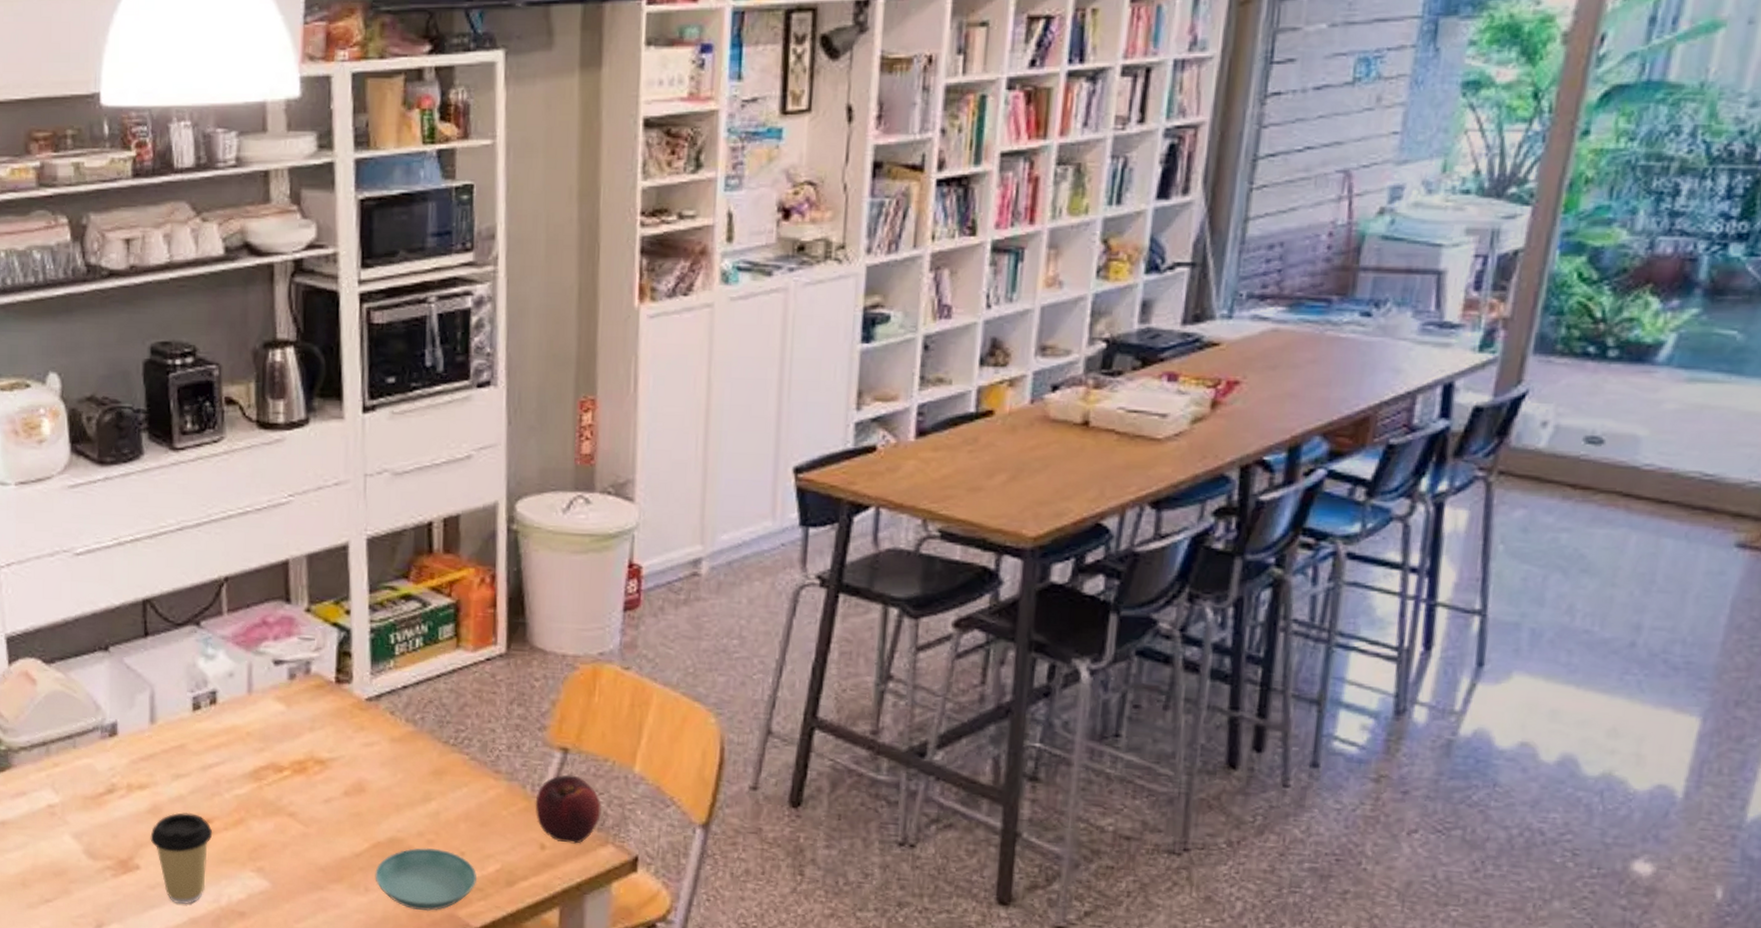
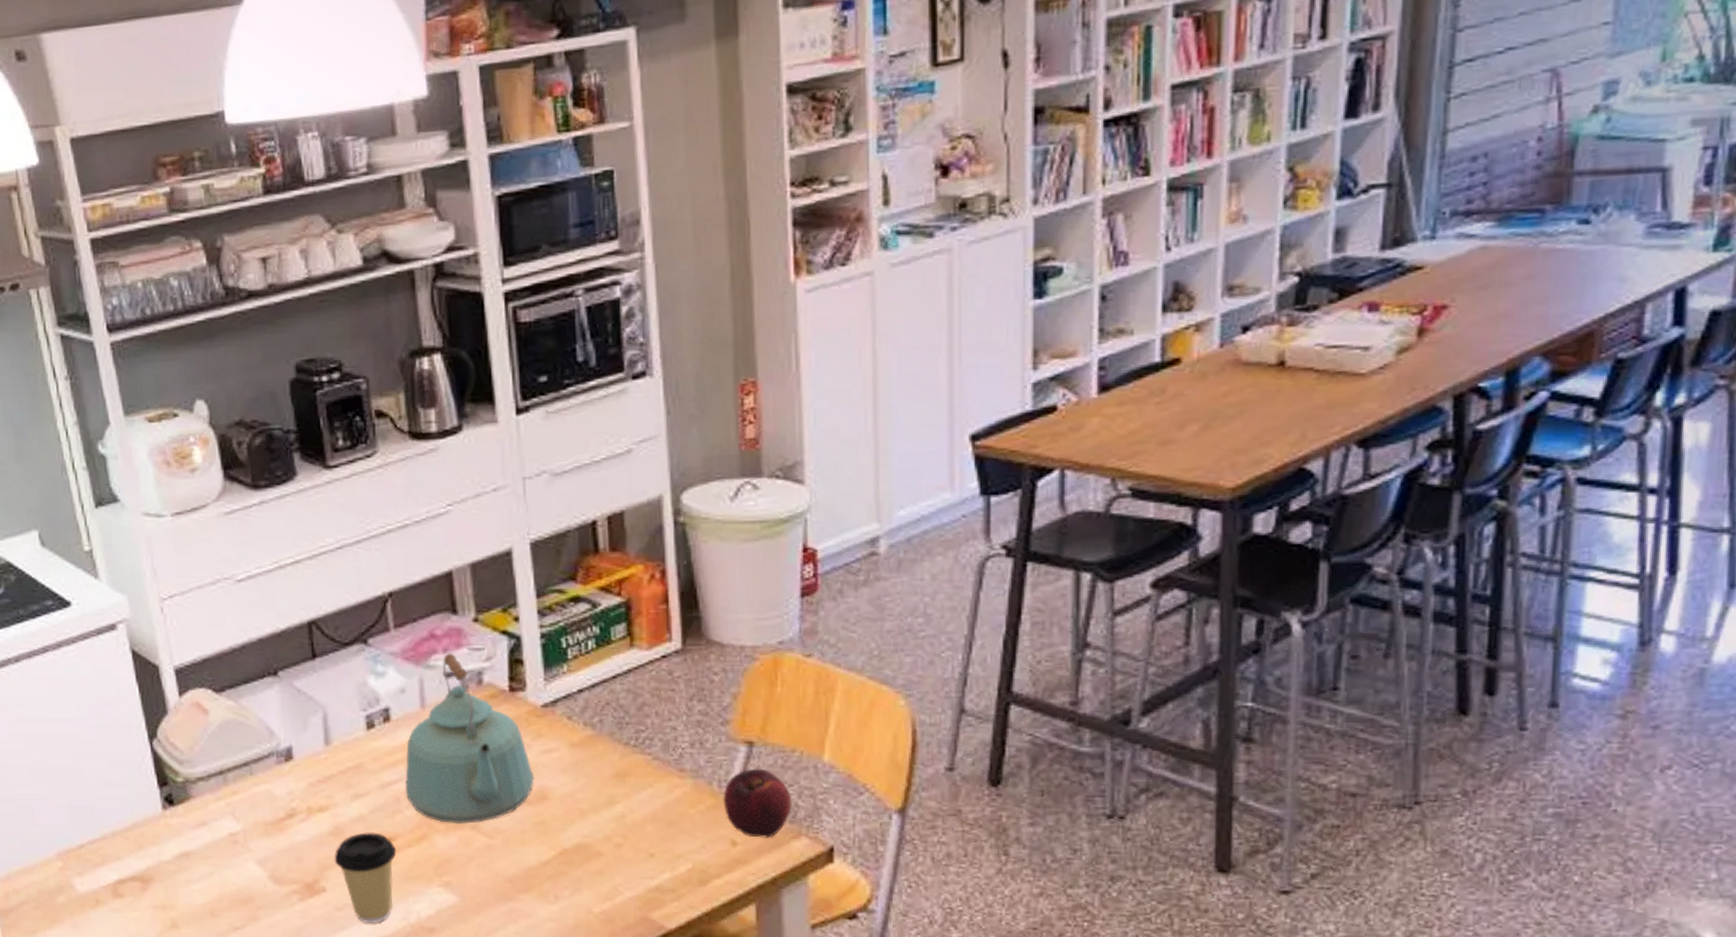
kettle: none [225,641,354,811] -> present [404,653,535,825]
saucer: present [375,847,477,912] -> none [564,851,668,916]

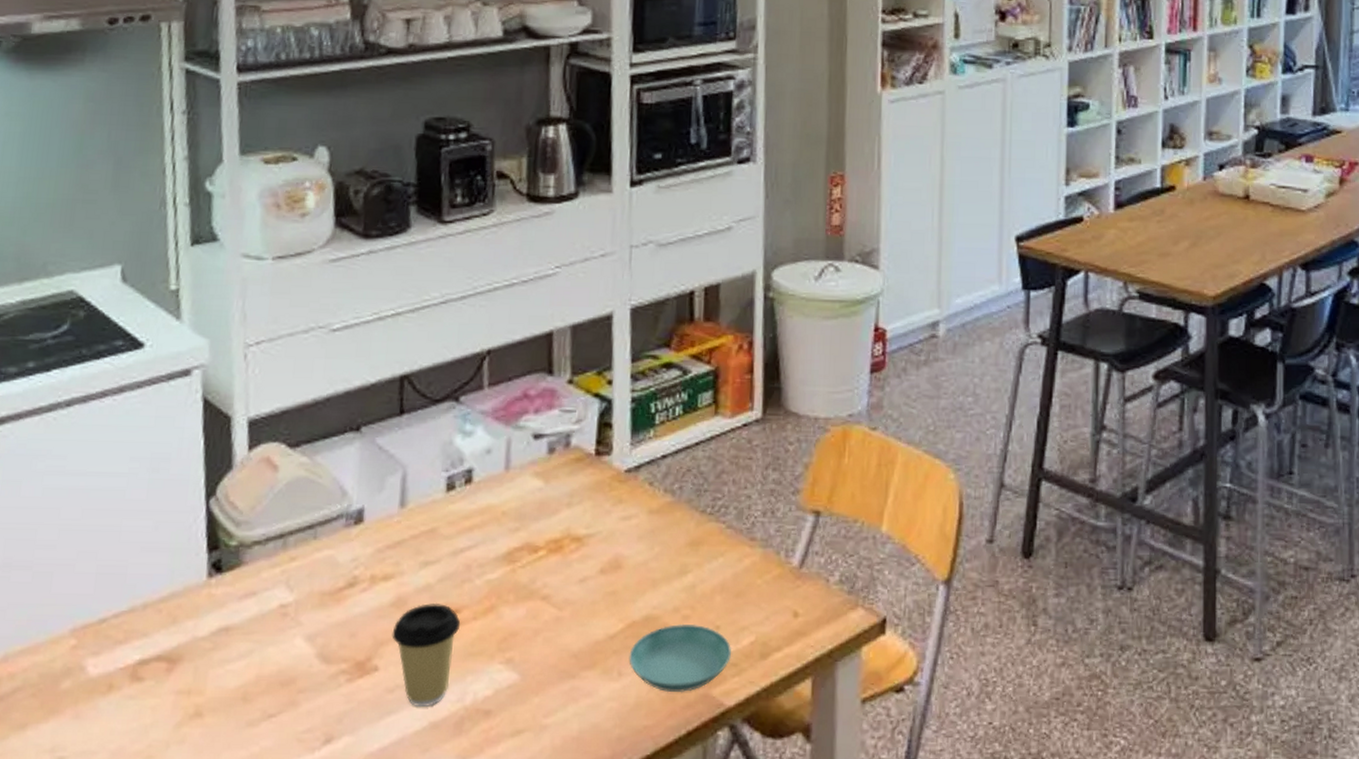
kettle: present [404,653,535,825] -> none [477,414,611,595]
saucer: none [564,851,668,916] -> present [629,623,731,693]
fruit: present [723,768,792,838] -> none [788,538,852,609]

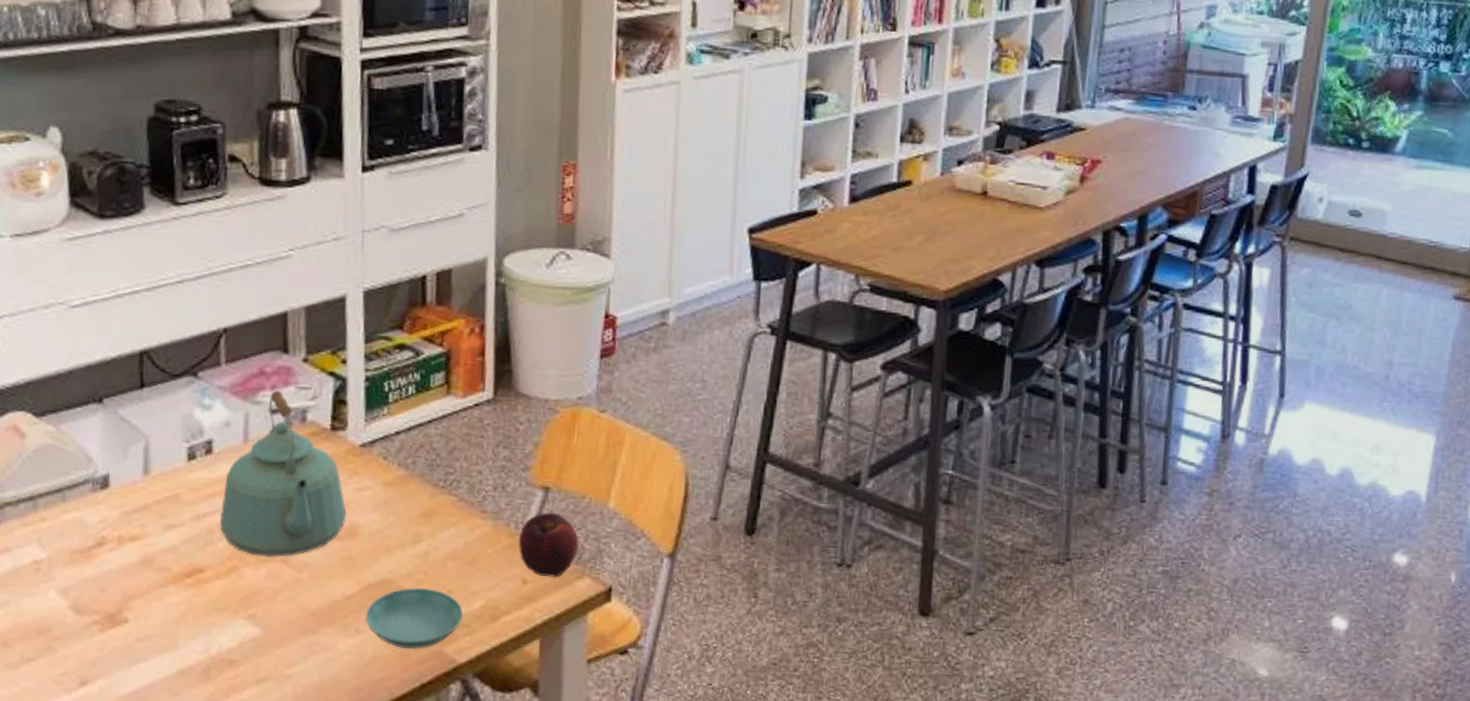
coffee cup: present [392,603,461,707] -> none [140,563,205,655]
kettle: none [477,414,611,595] -> present [219,390,347,558]
fruit: none [788,538,852,609] -> present [518,512,579,578]

